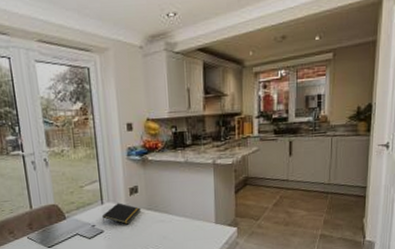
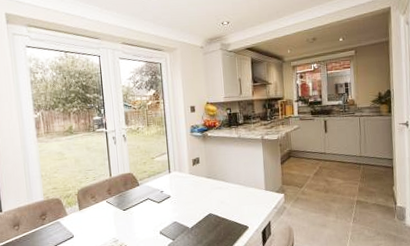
notepad: present [102,203,141,225] -> none [170,172,202,191]

